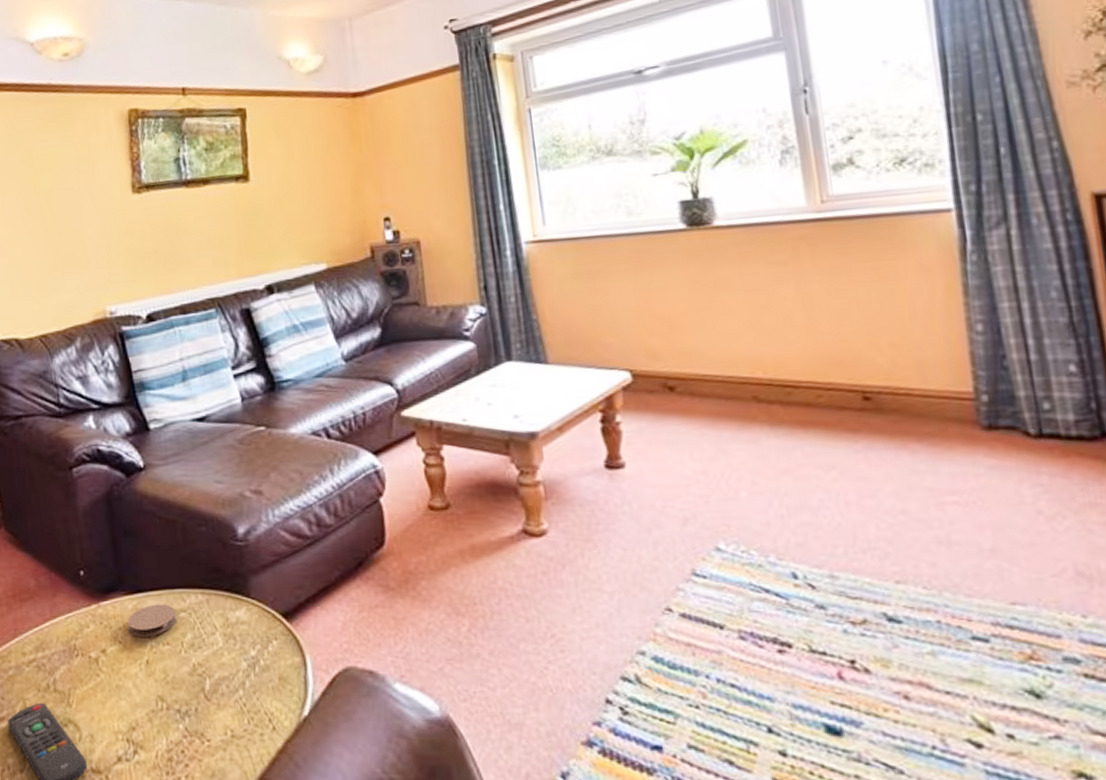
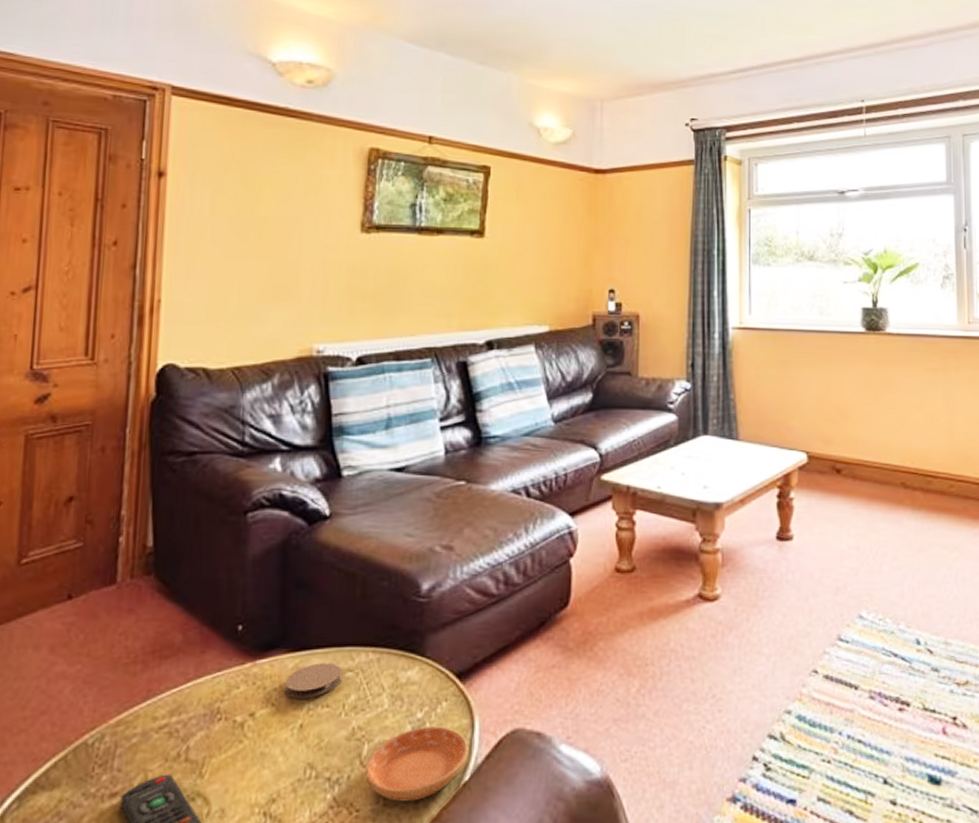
saucer: none [210,664,305,734] -> present [366,726,469,802]

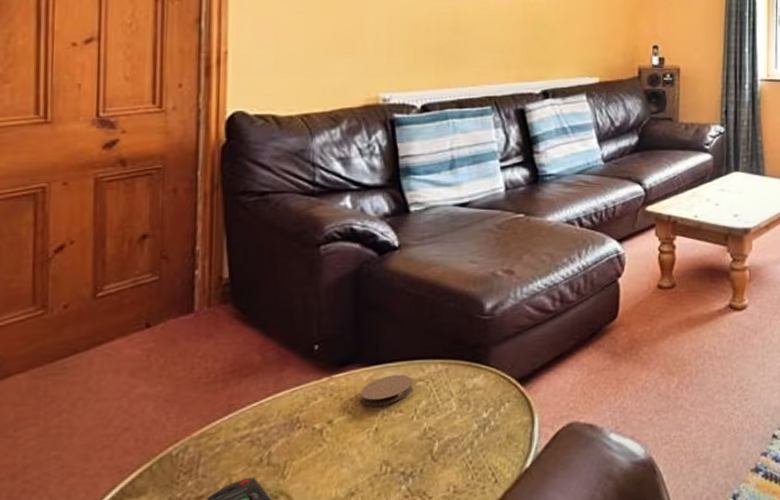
saucer: present [366,726,469,802] -> none [437,424,529,489]

